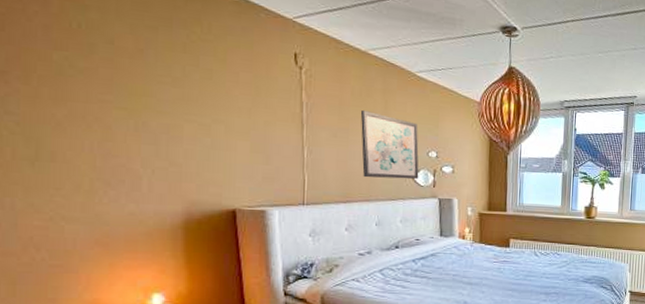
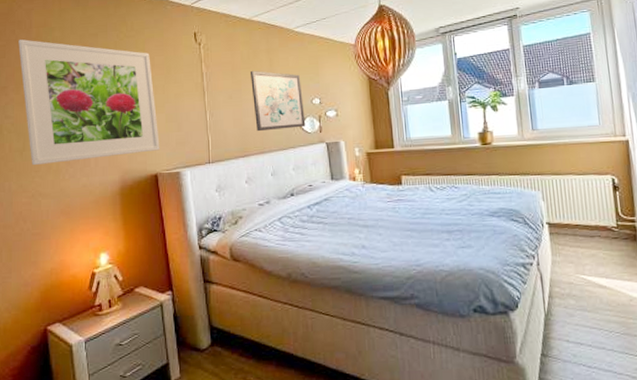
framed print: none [28,11,241,184] -> present [18,39,160,166]

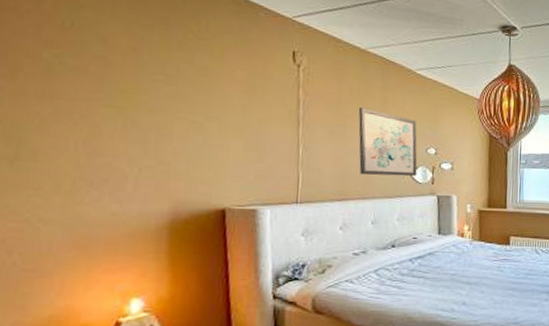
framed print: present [18,39,160,166] -> none [19,9,233,182]

